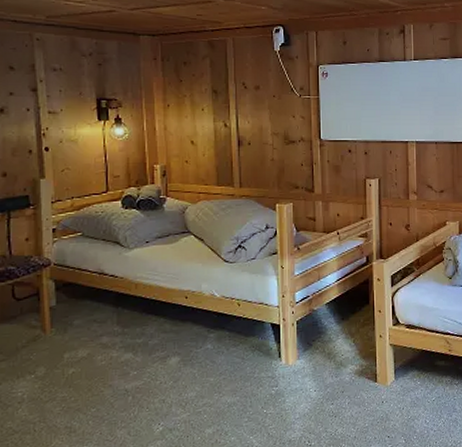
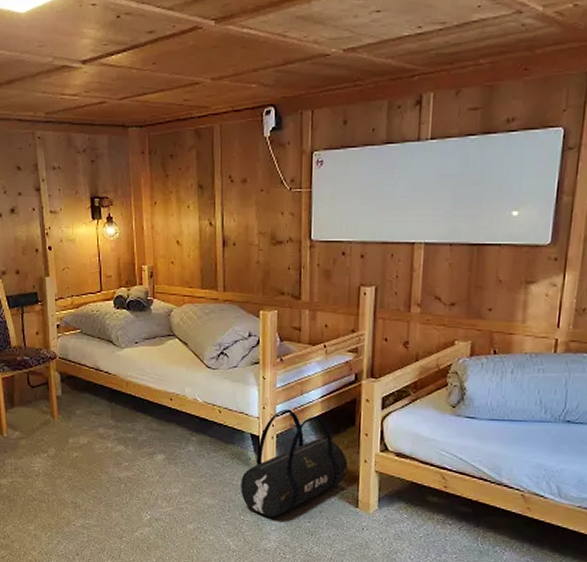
duffel bag: none [263,296,365,406] -> present [241,410,348,518]

